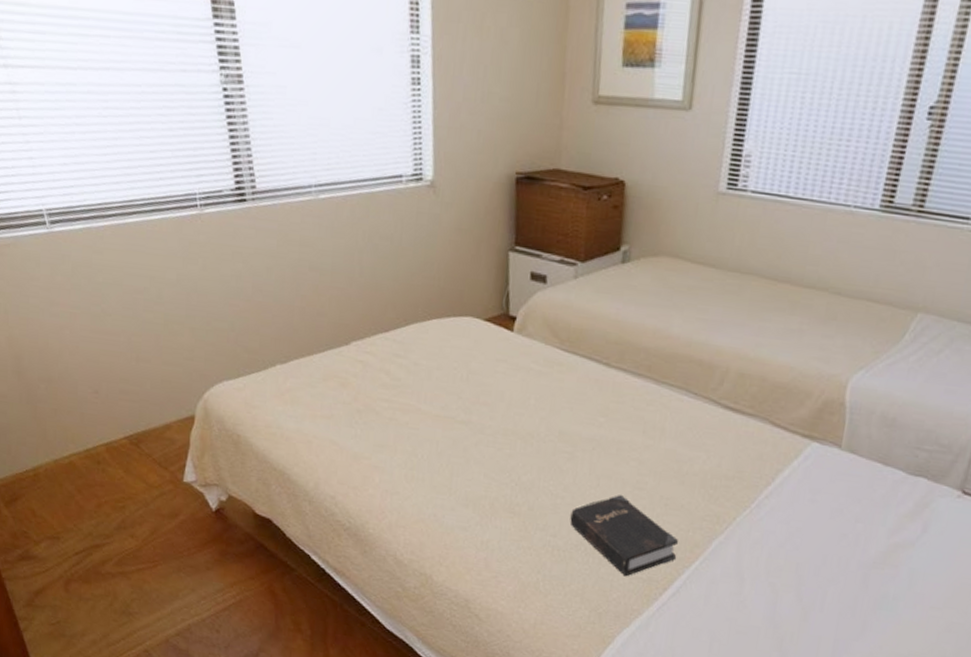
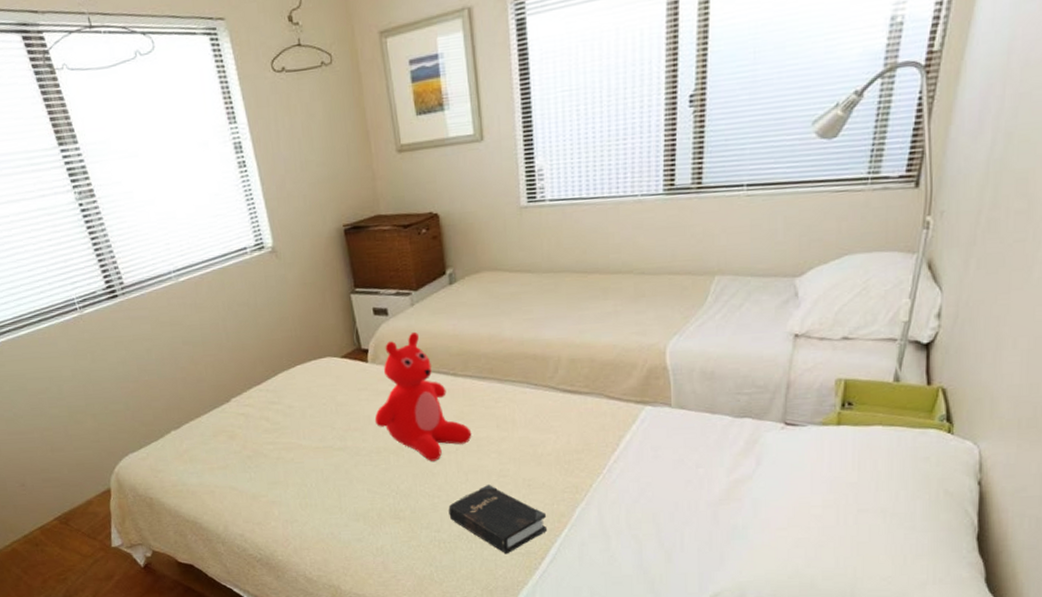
teddy bear: none [507,307,614,457] -> present [374,331,472,461]

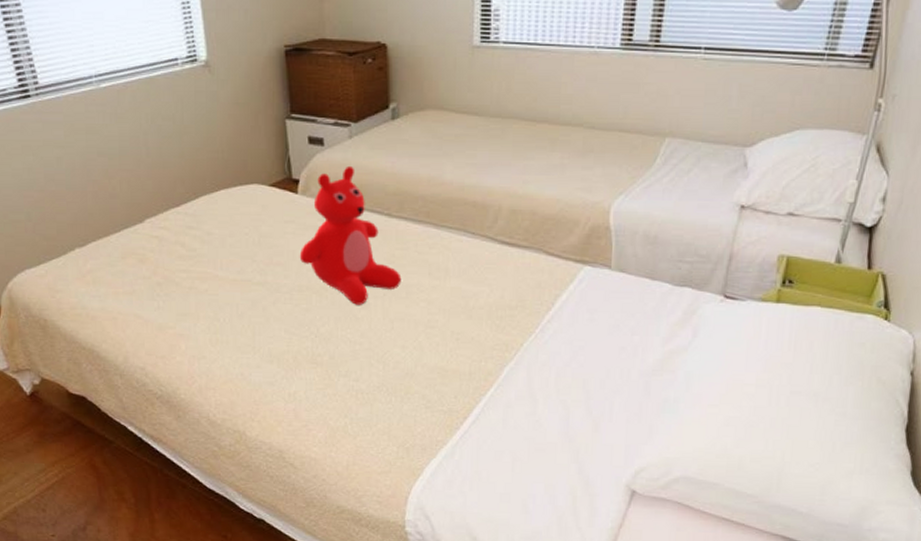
hardback book: present [448,485,548,554] -> none [370,335,473,411]

